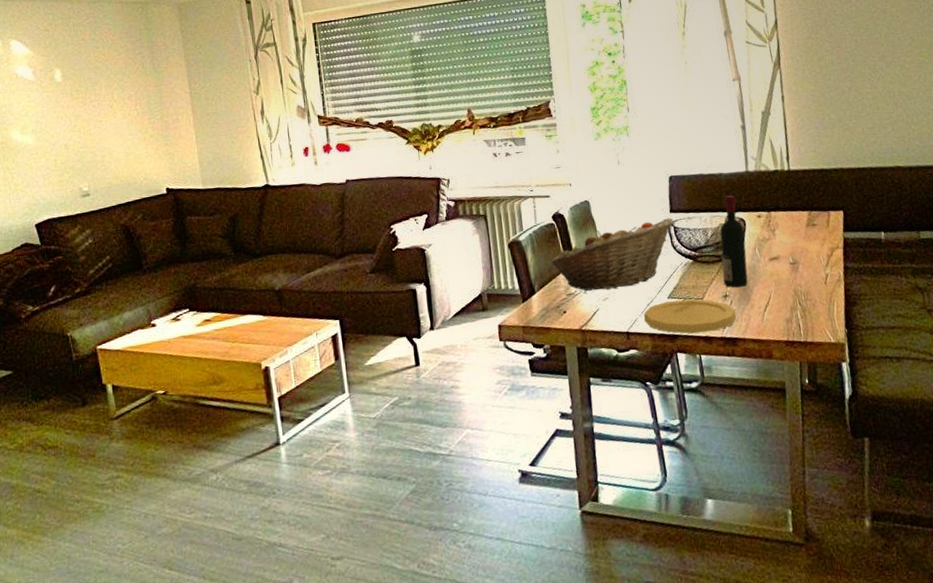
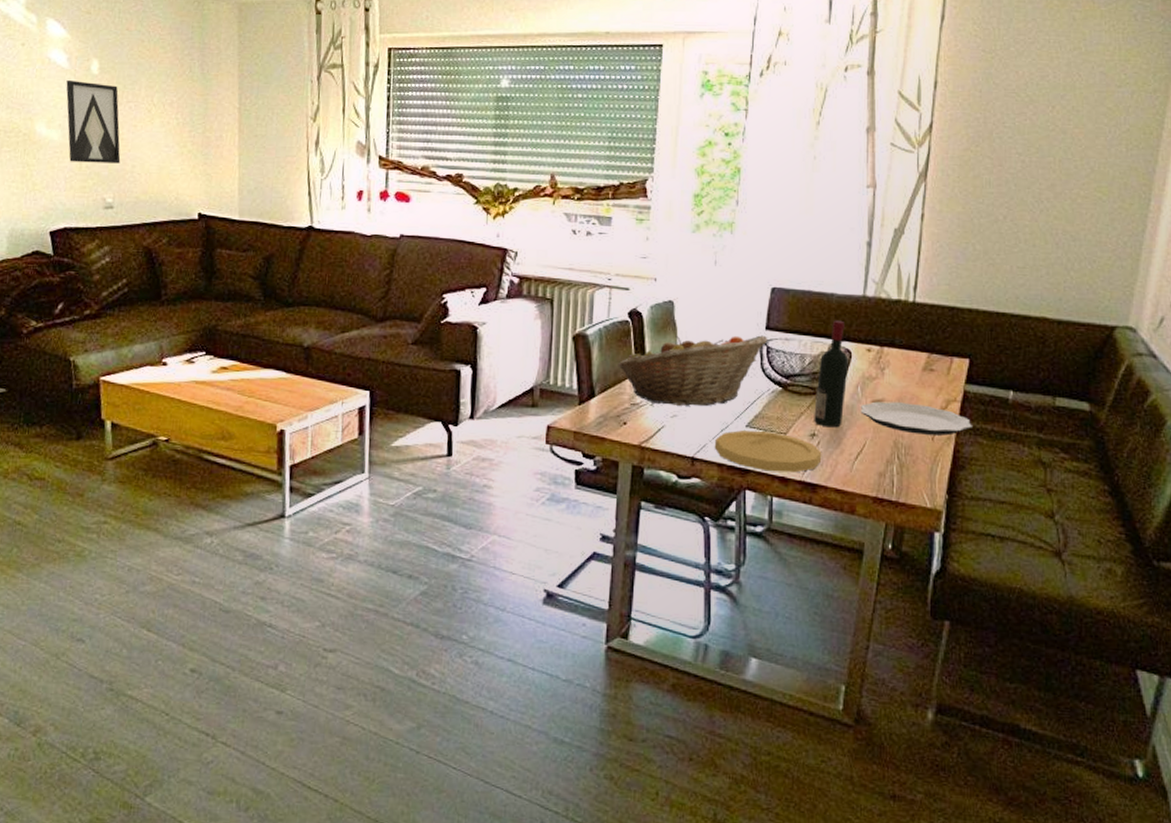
wall art: none [34,89,91,161] -> present [66,81,121,164]
plate: none [760,255,856,282] -> present [860,401,972,436]

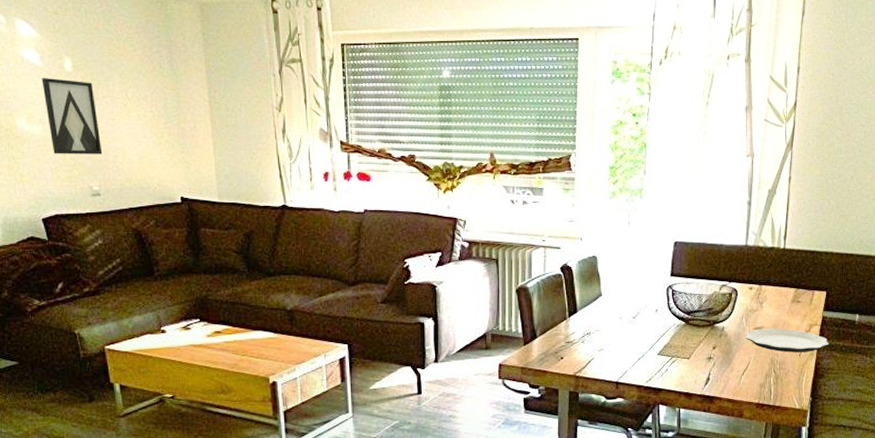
fruit basket: present [618,335,768,407] -> none [554,281,673,341]
plate: present [715,430,822,473] -> none [634,358,717,389]
wine bottle: present [814,320,849,428] -> none [710,266,736,351]

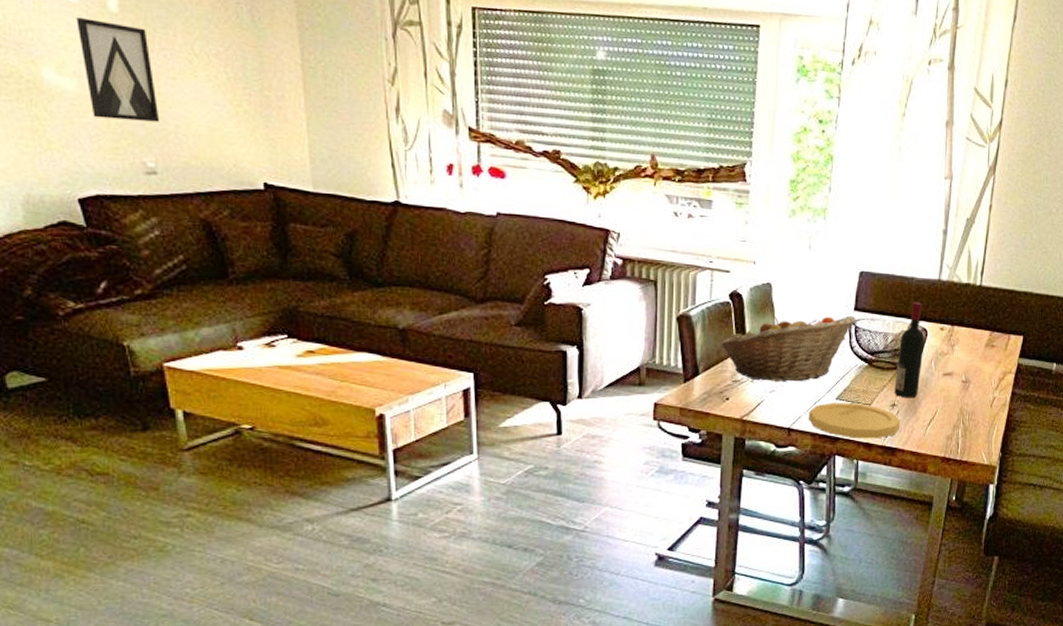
fruit basket: none [554,281,673,341] -> present [720,315,856,382]
plate: none [634,358,717,389] -> present [809,403,901,439]
wine bottle: none [710,266,736,351] -> present [894,302,925,398]
plate: present [745,328,829,353] -> none [933,374,1023,403]

